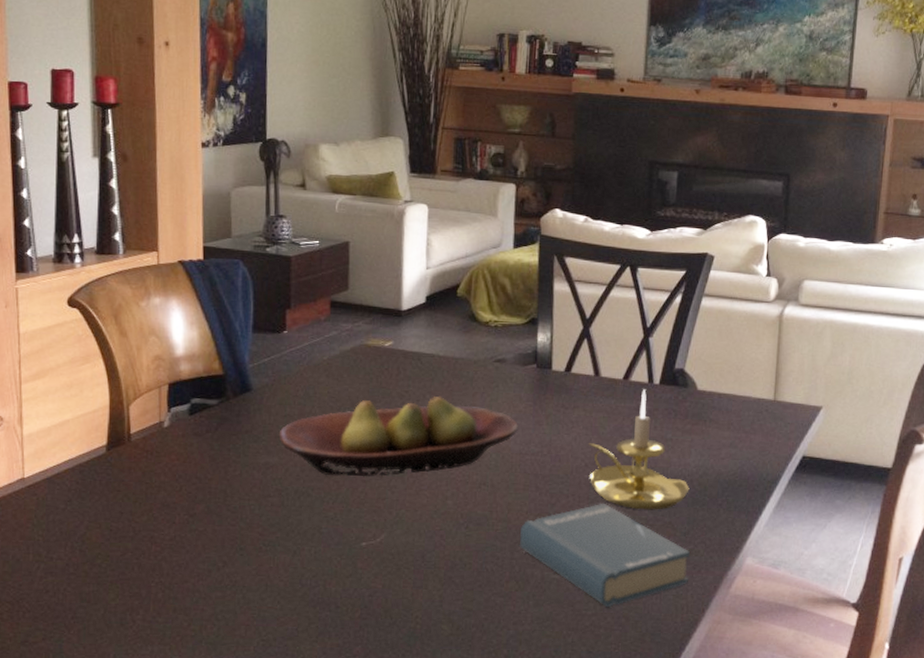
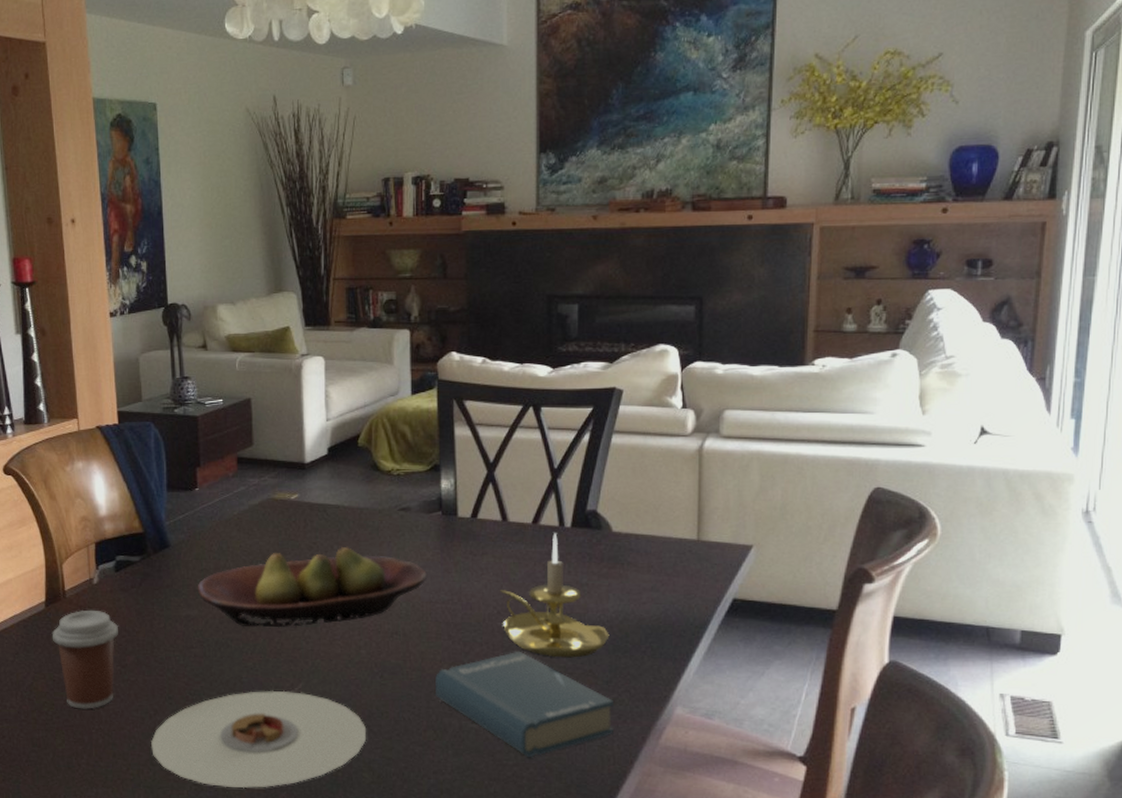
coffee cup: none [112,455,190,561] -> present [51,610,119,709]
plate: none [217,541,449,643] -> present [151,690,367,789]

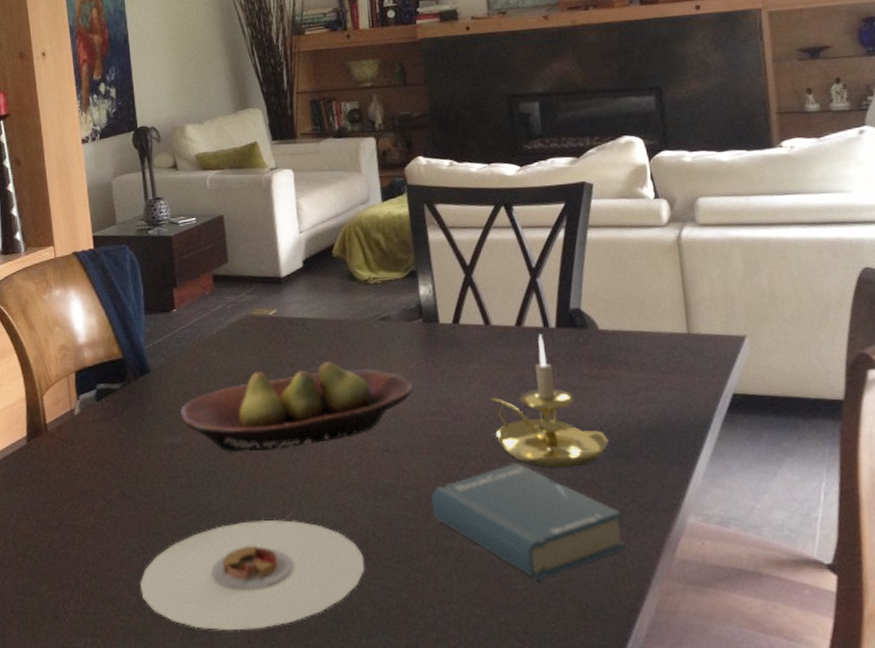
coffee cup: present [51,610,119,709] -> none [34,442,102,551]

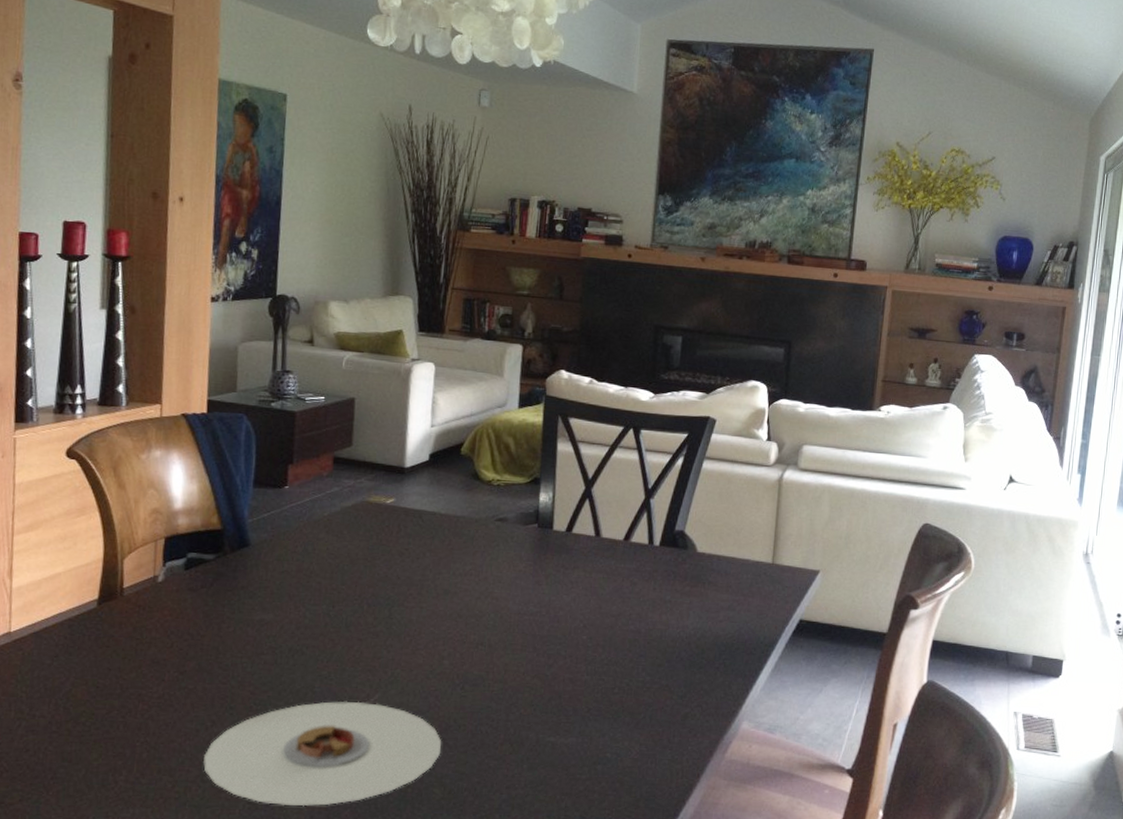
fruit bowl: present [179,360,414,453] -> none [275,554,519,636]
hardback book: present [431,462,625,581] -> none [514,664,686,772]
candle holder: present [489,334,609,468] -> none [587,551,687,673]

